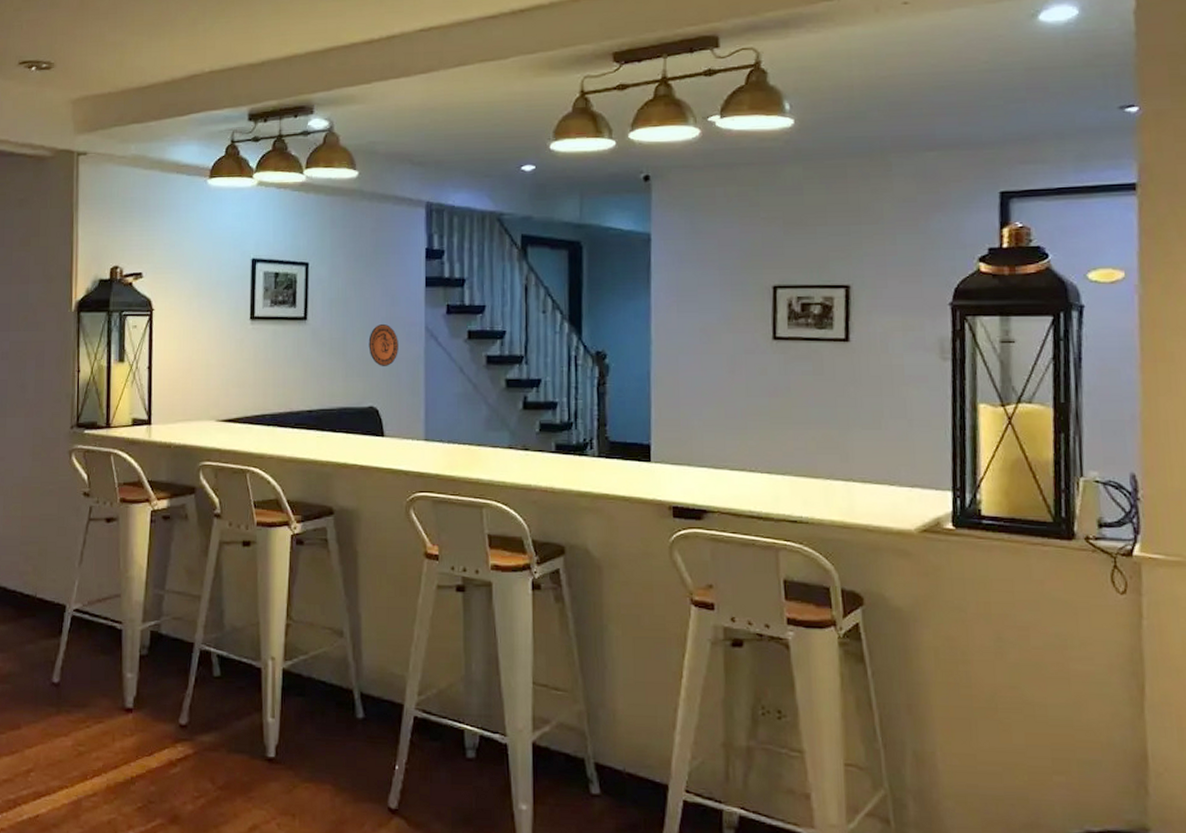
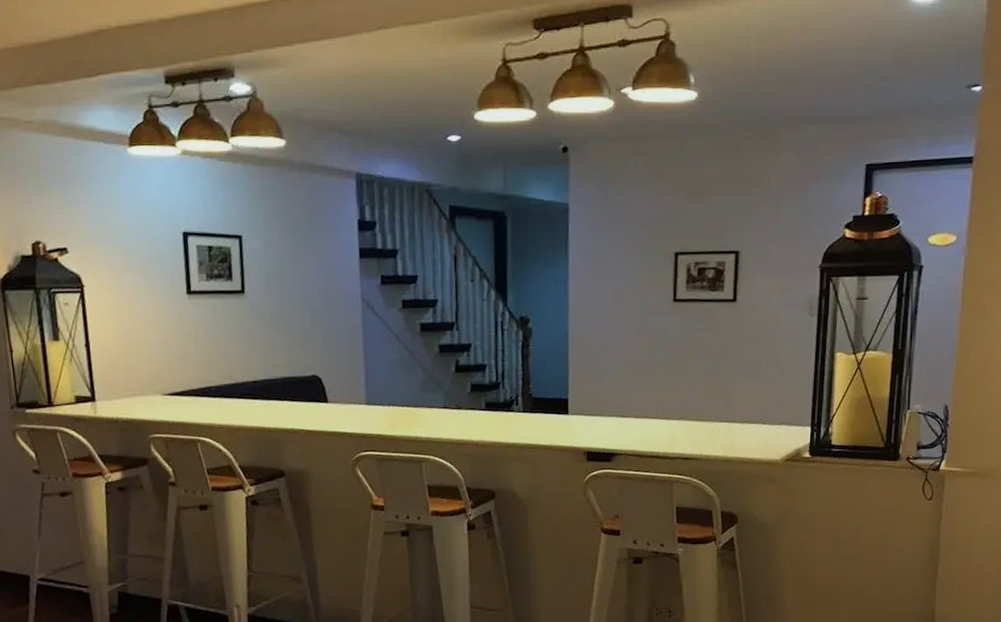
decorative plate: present [368,324,398,366] -> none [307,296,337,336]

